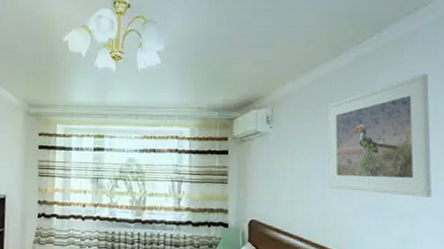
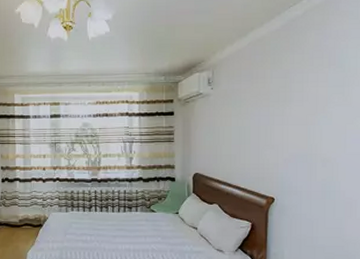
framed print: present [327,73,432,197] -> none [262,33,351,145]

